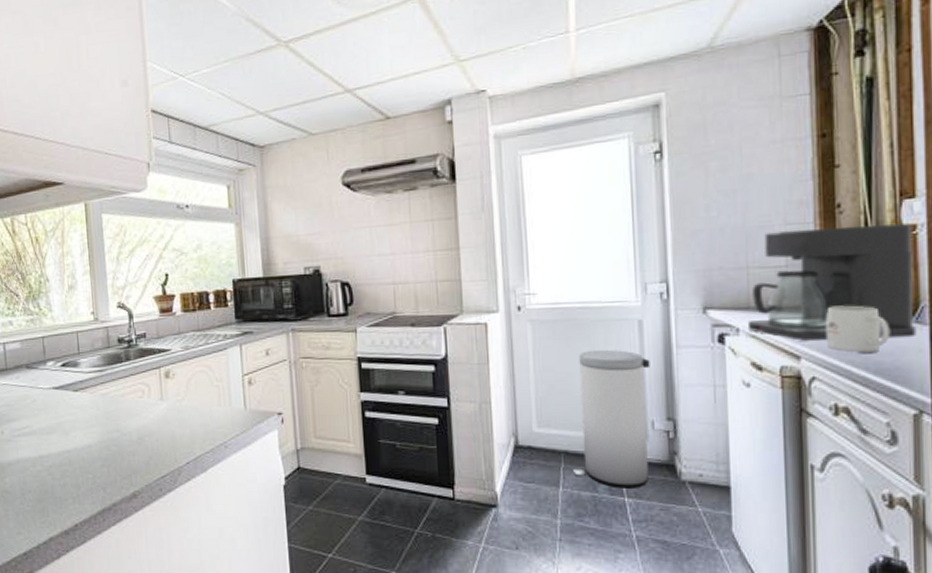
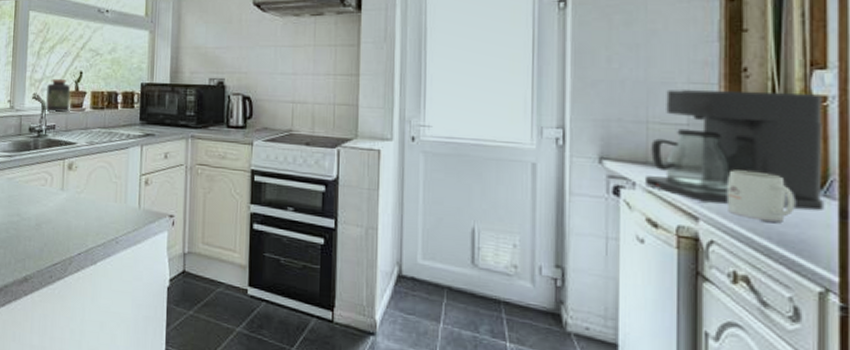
jar: none [130,284,158,319] -> present [45,79,70,112]
pedal bin: present [572,349,650,489] -> none [454,188,541,334]

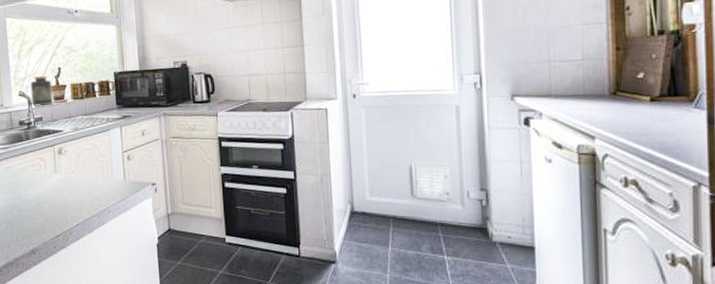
coffee maker: present [644,88,825,212] -> none [549,23,696,125]
mug: present [726,170,795,222] -> none [616,93,672,134]

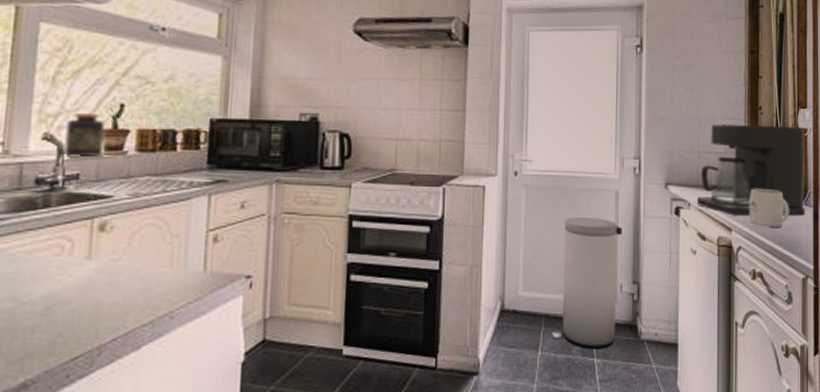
pedal bin: none [399,130,466,248] -> present [551,216,622,350]
coffee maker: none [549,23,696,125] -> present [696,123,805,217]
mug: none [616,93,672,134] -> present [749,188,789,227]

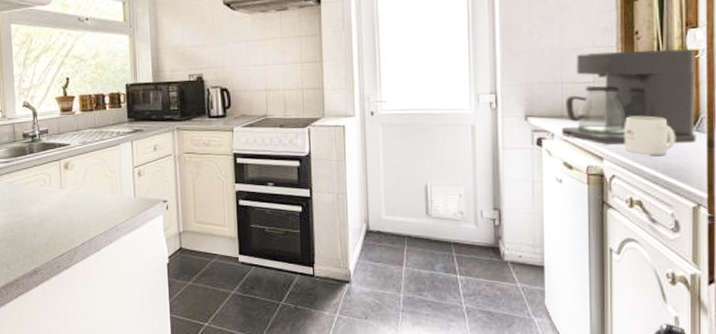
jar: present [63,113,104,157] -> none [35,86,59,117]
pedal bin: present [551,216,622,350] -> none [414,149,480,267]

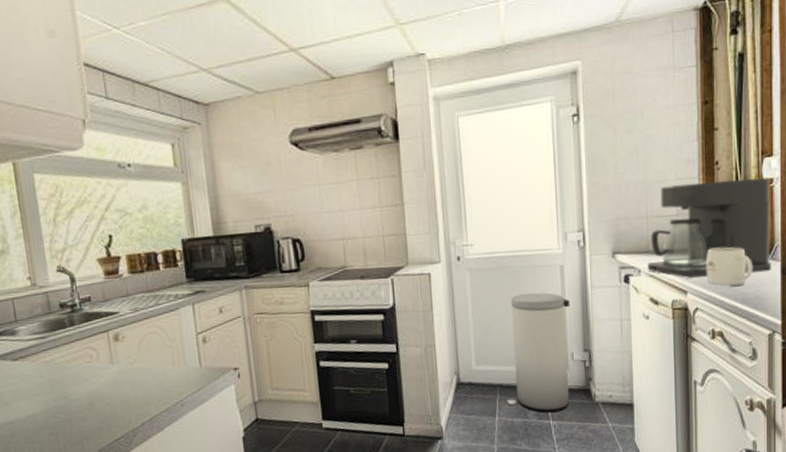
pedal bin: none [414,149,480,267] -> present [506,292,570,413]

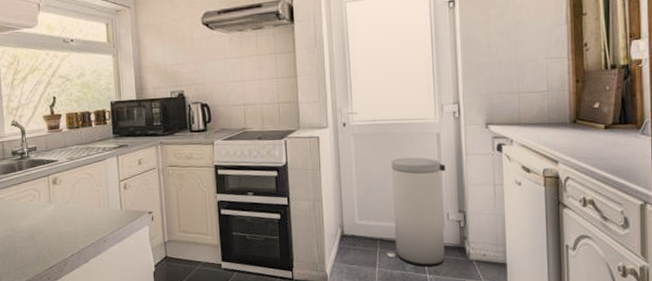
coffee maker: present [647,178,772,279] -> none [518,59,642,150]
mug: present [706,246,753,287] -> none [576,121,623,158]

